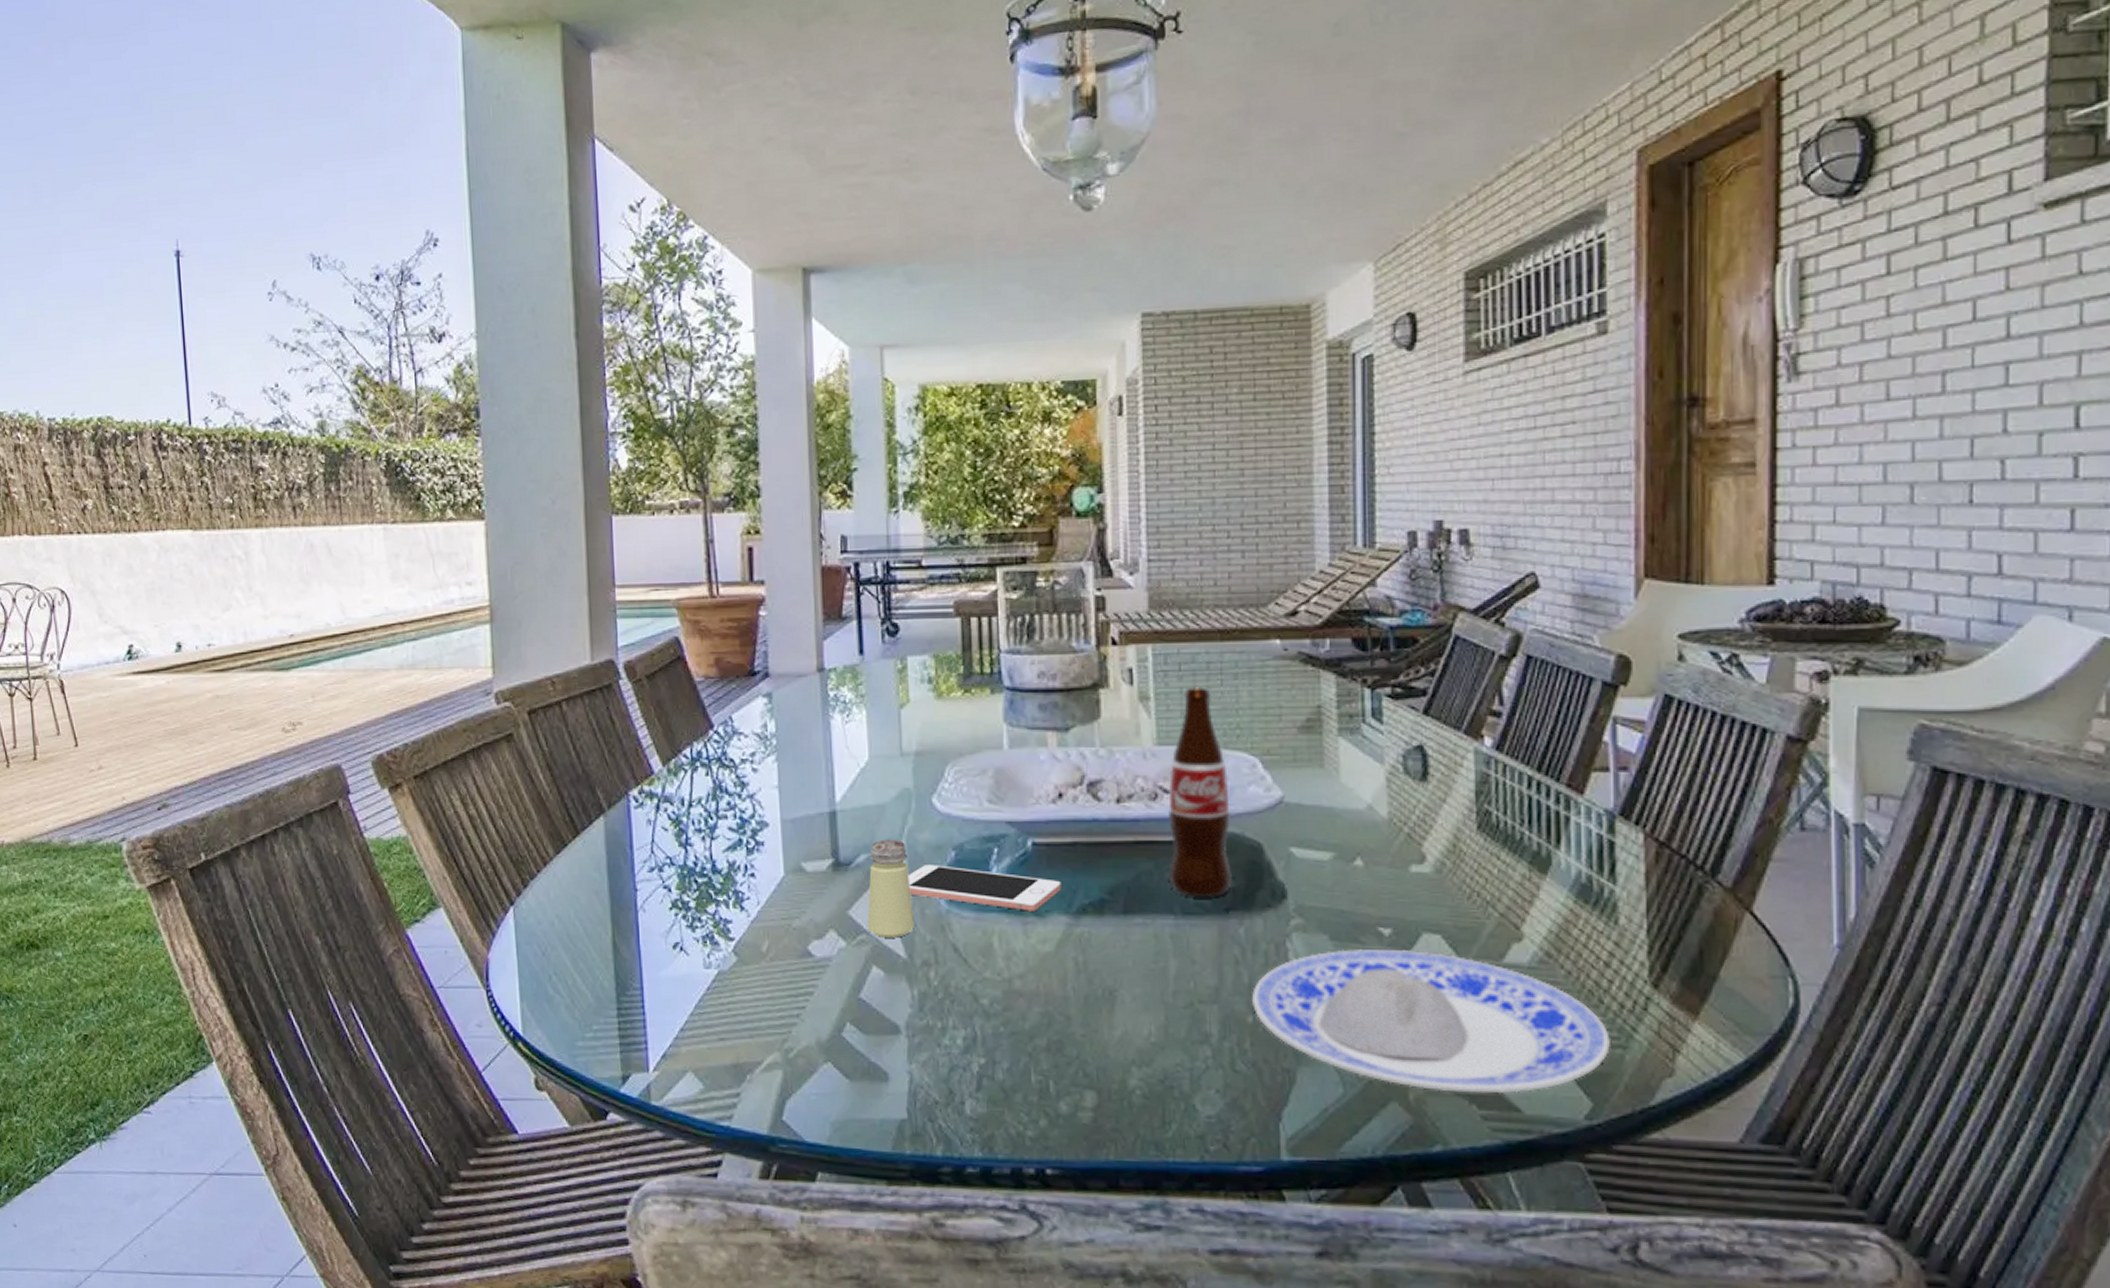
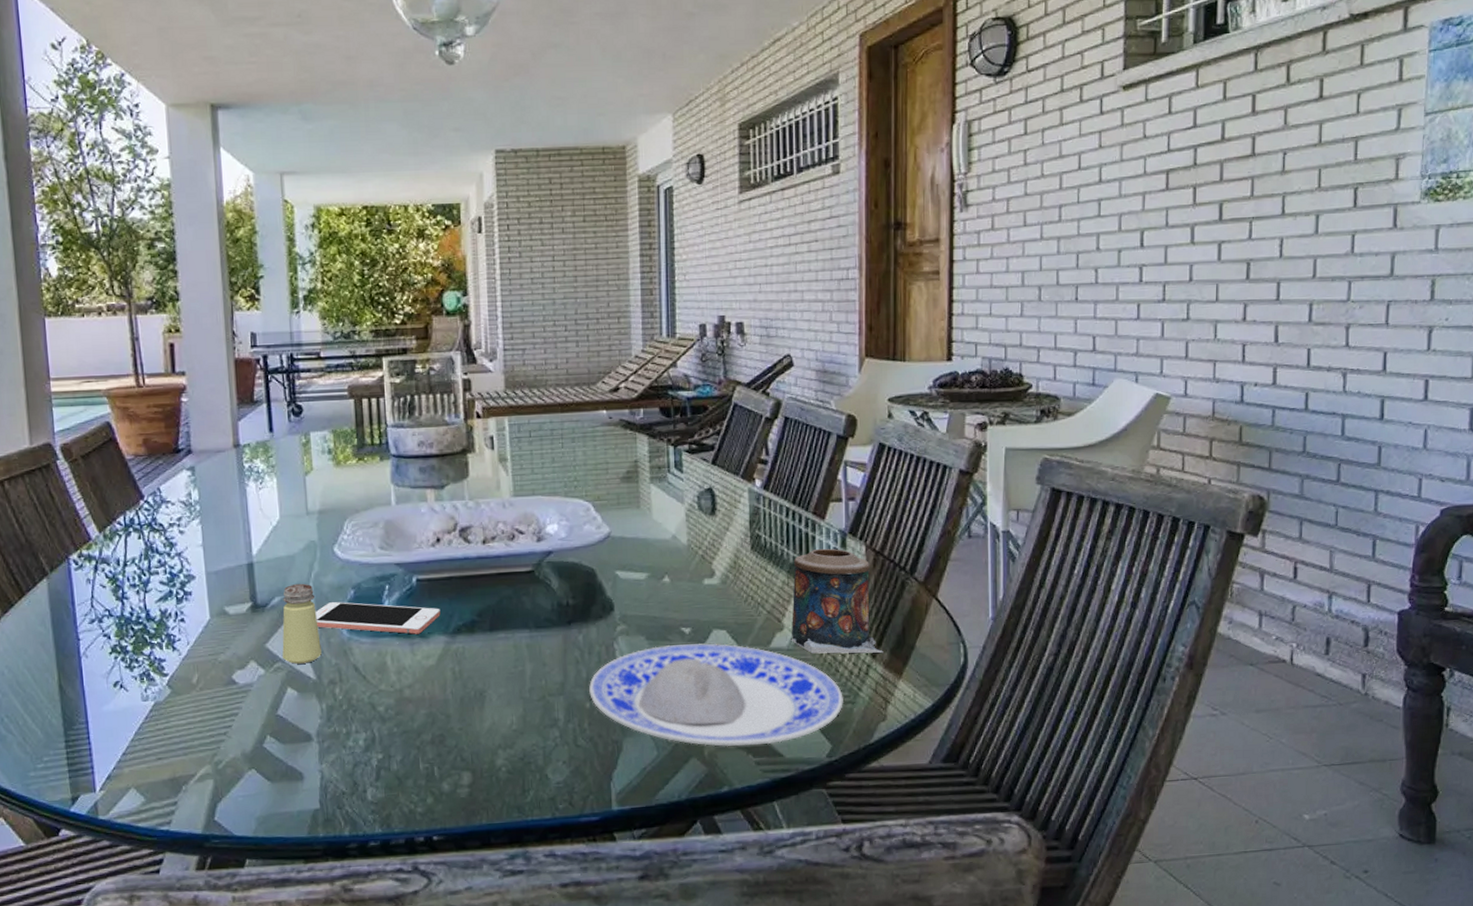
bottle: present [1167,687,1232,899] -> none [522,449,572,615]
candle: none [1533,833,1670,983] -> present [791,548,883,654]

